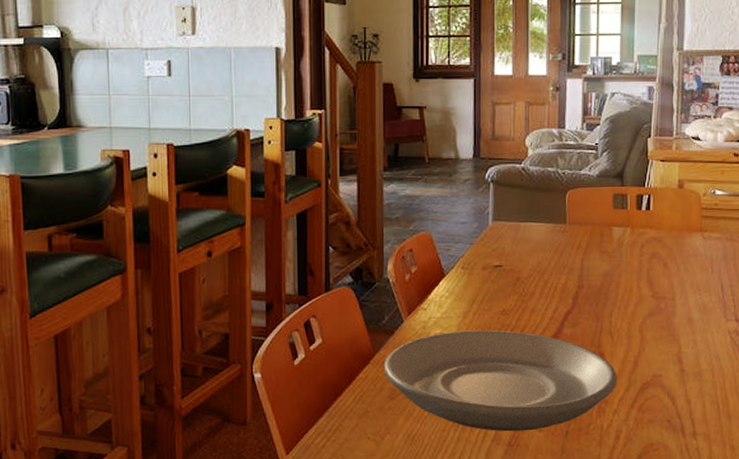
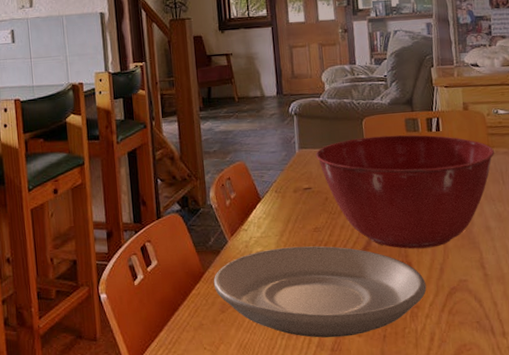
mixing bowl: none [510,211,706,339] -> present [315,134,494,249]

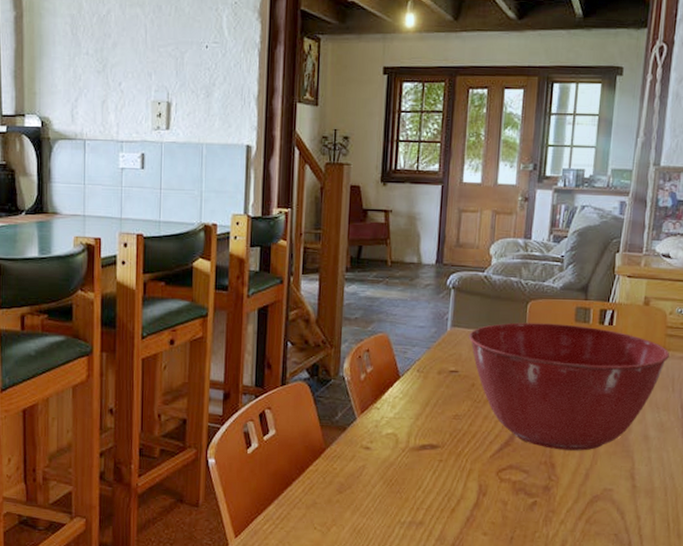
plate: present [213,246,427,338] -> none [334,432,567,534]

